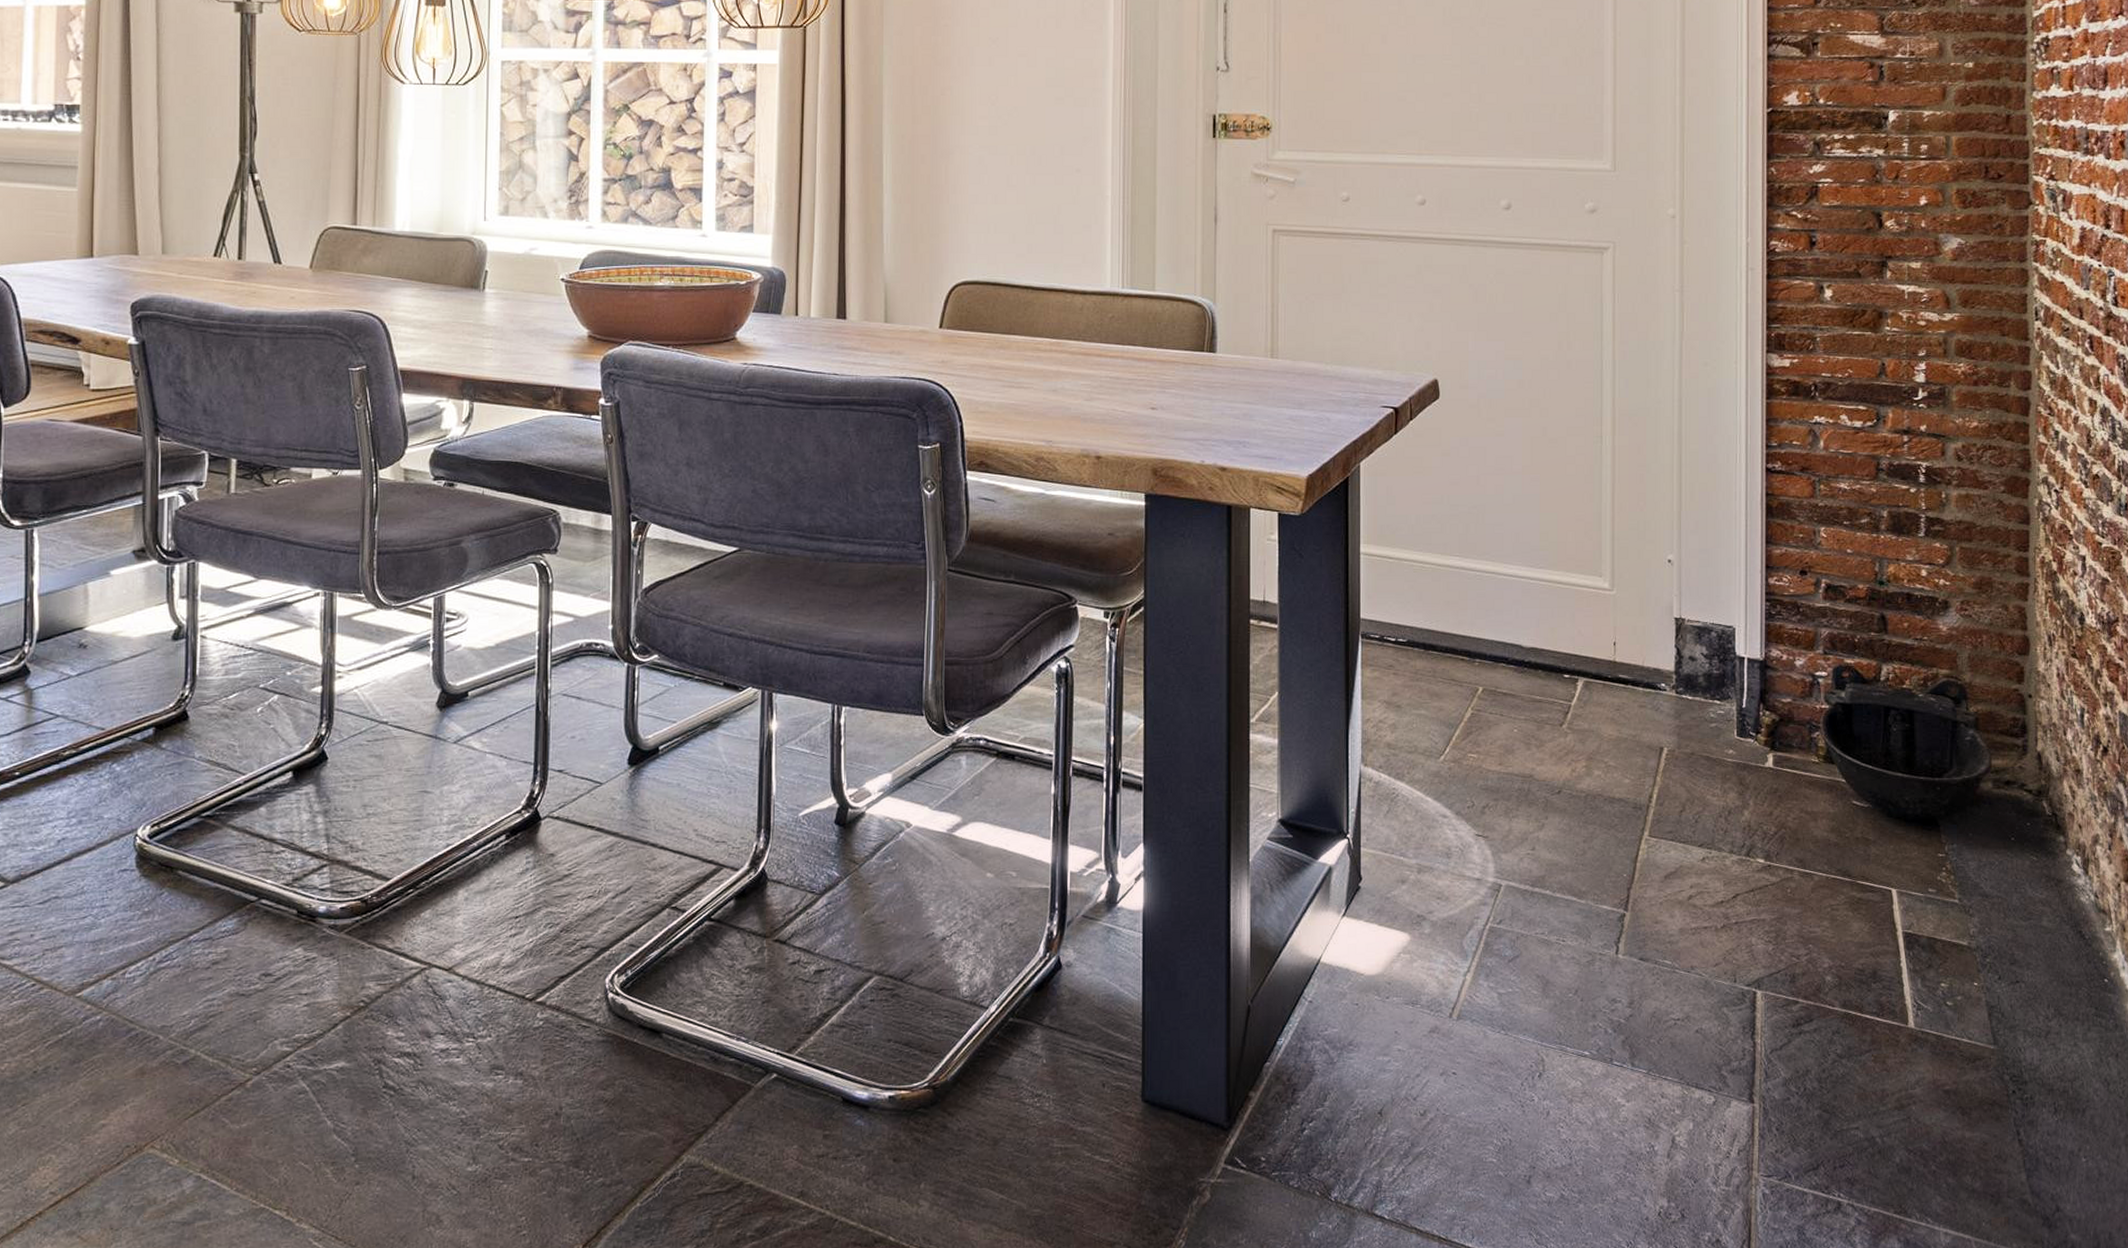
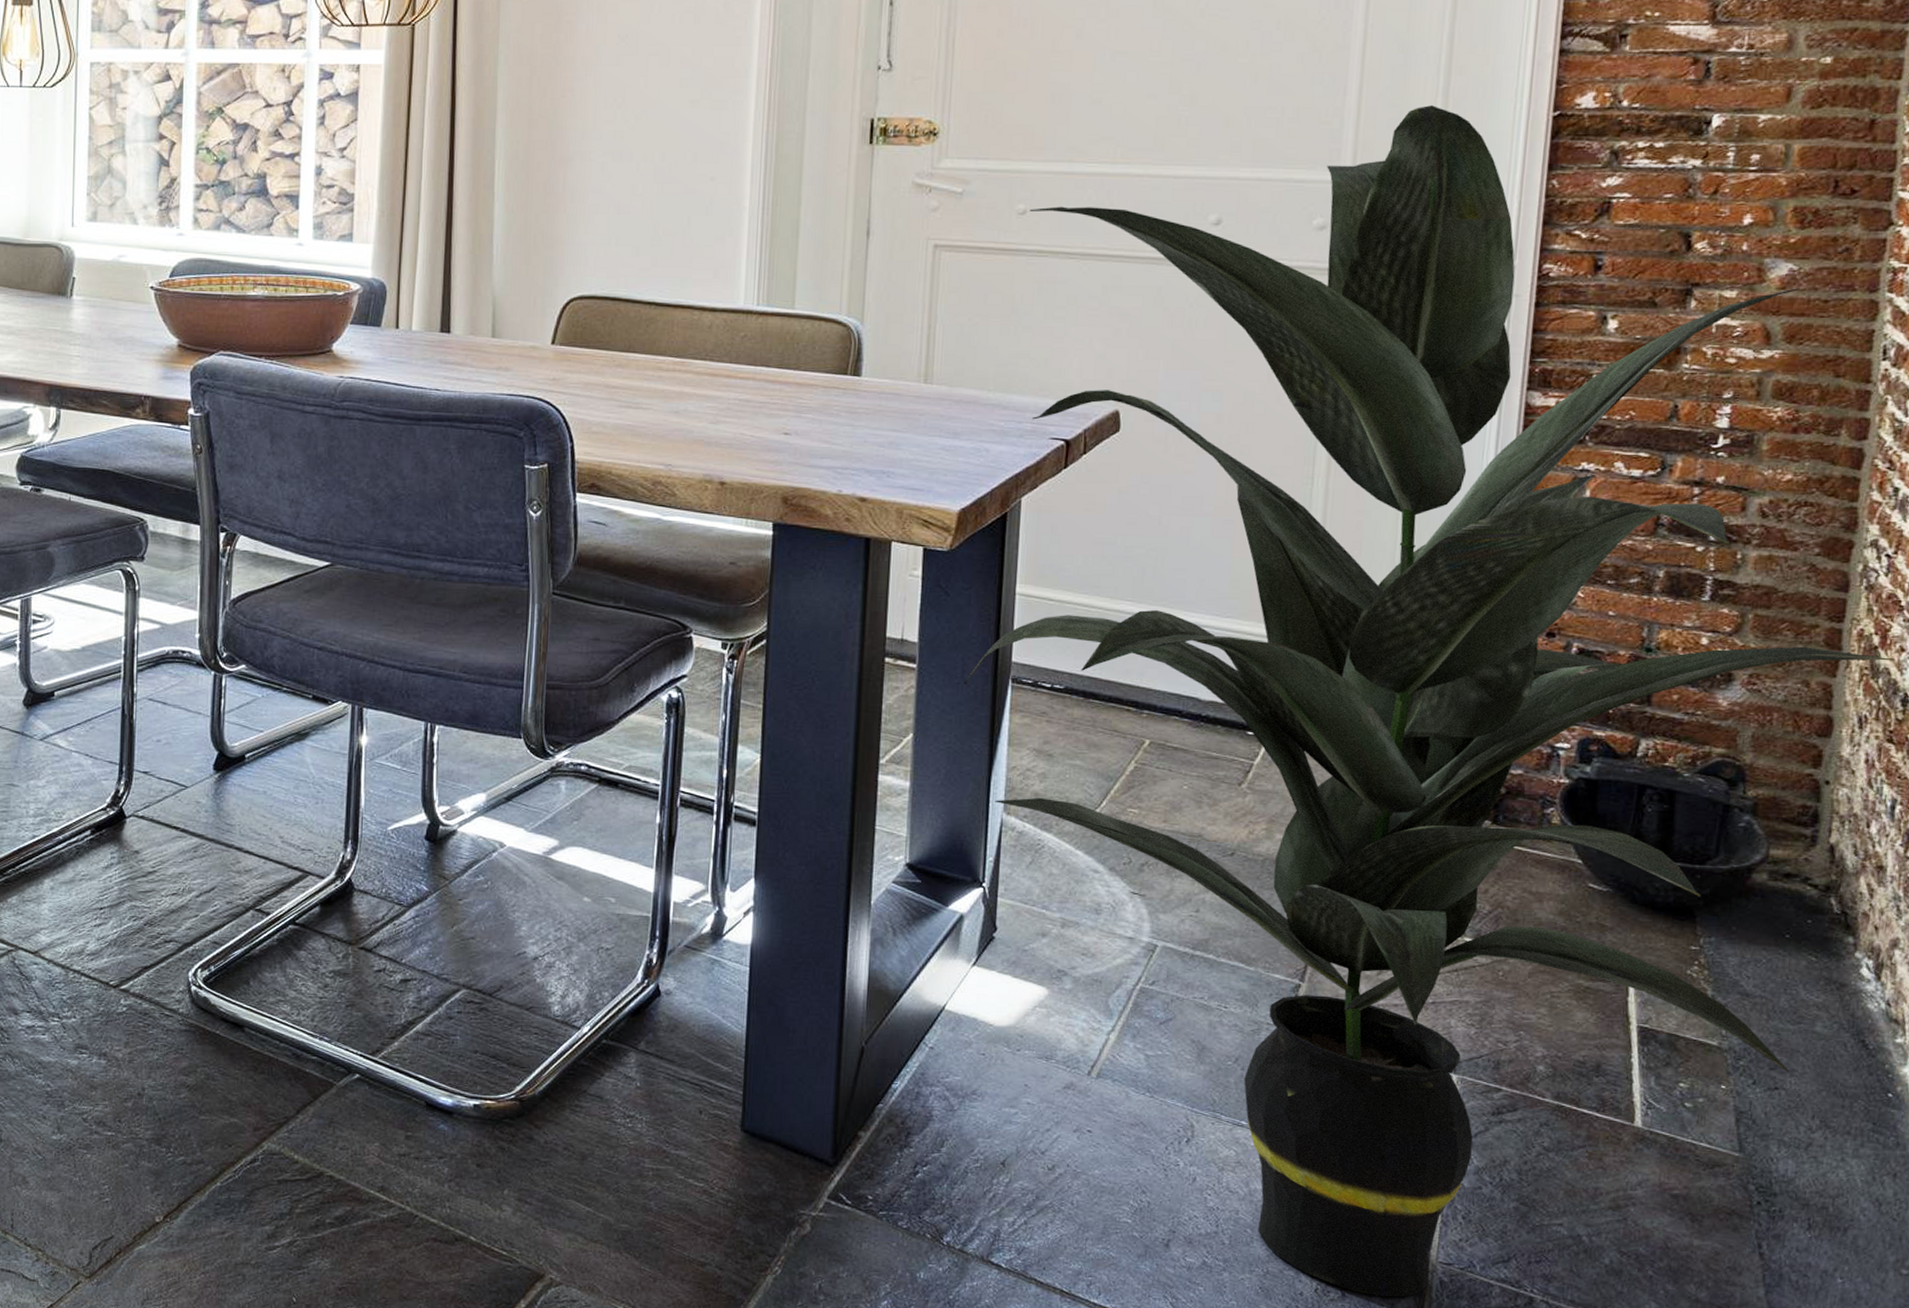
indoor plant: none [1319,103,2071,1215] -> present [963,105,1895,1297]

